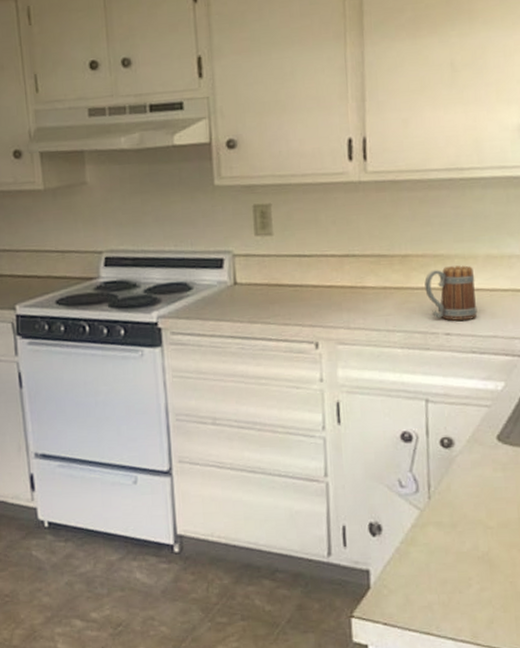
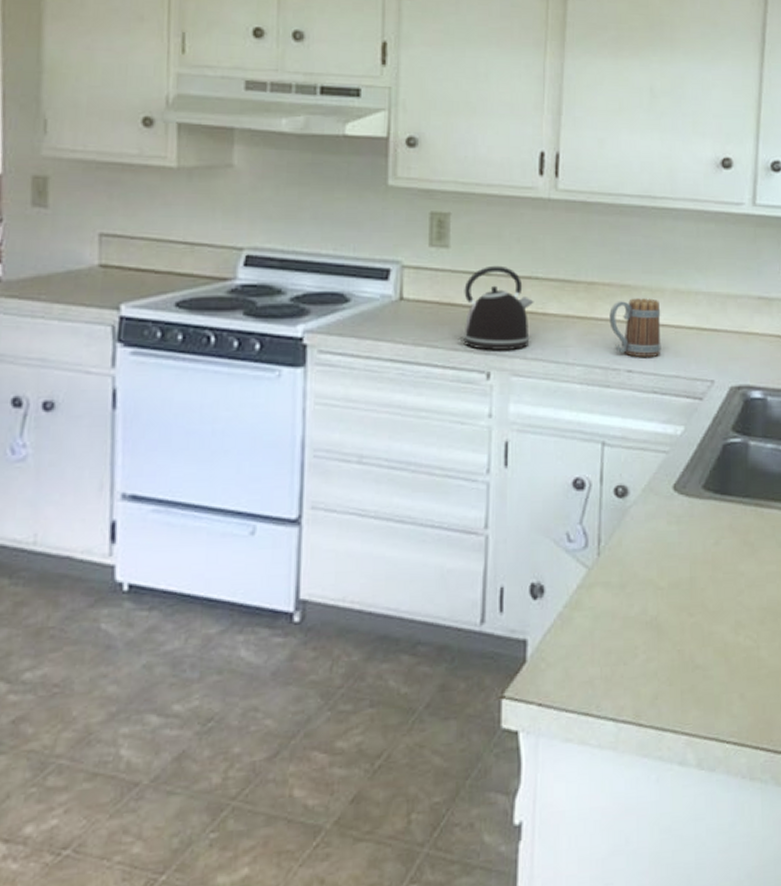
kettle: none [288,247,353,323] -> present [459,265,534,350]

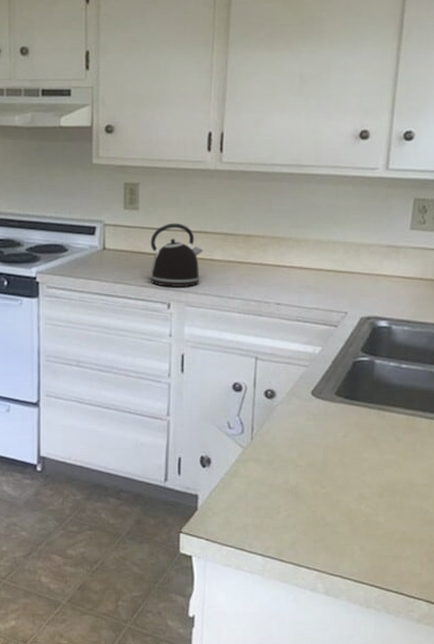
mug: present [609,298,662,357] -> none [263,247,305,293]

